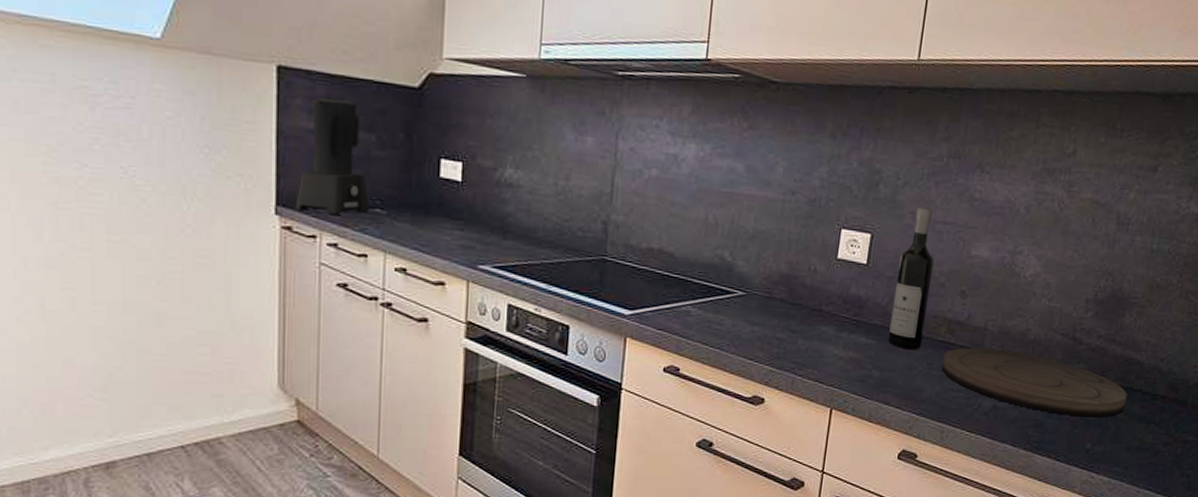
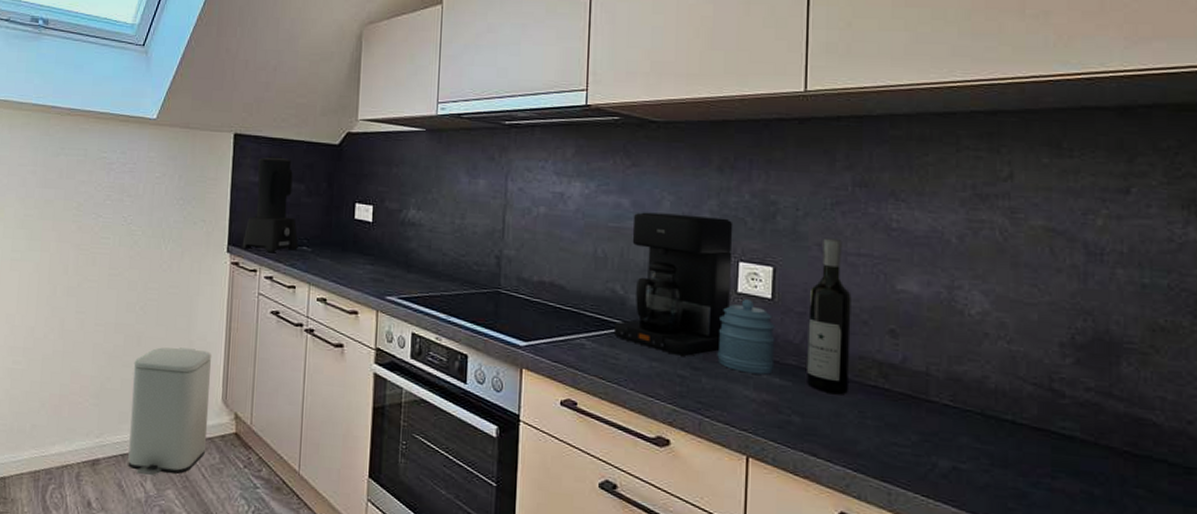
pedal bin: none [154,328,262,475] -> present [128,347,212,476]
coffee maker: none [719,177,840,320] -> present [613,212,733,356]
jar: none [813,265,868,335] -> present [717,299,776,375]
cutting board: present [941,347,1128,418] -> none [878,394,1146,493]

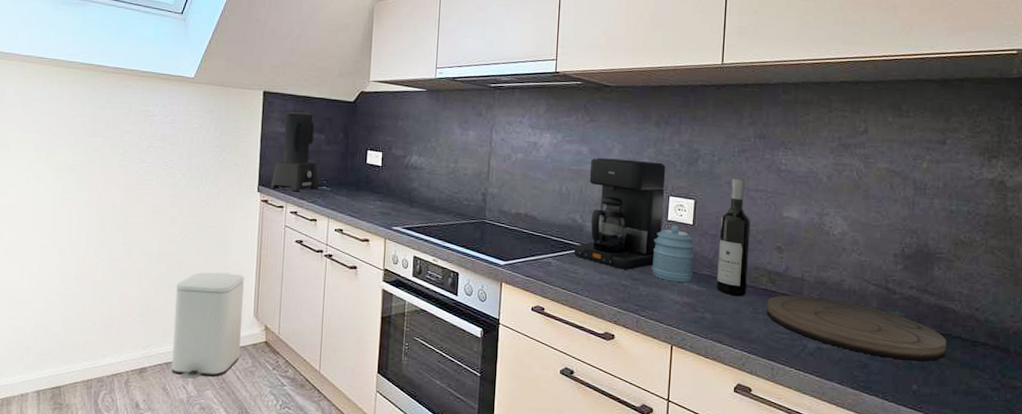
cutting board: none [878,394,1146,493] -> present [766,295,947,362]

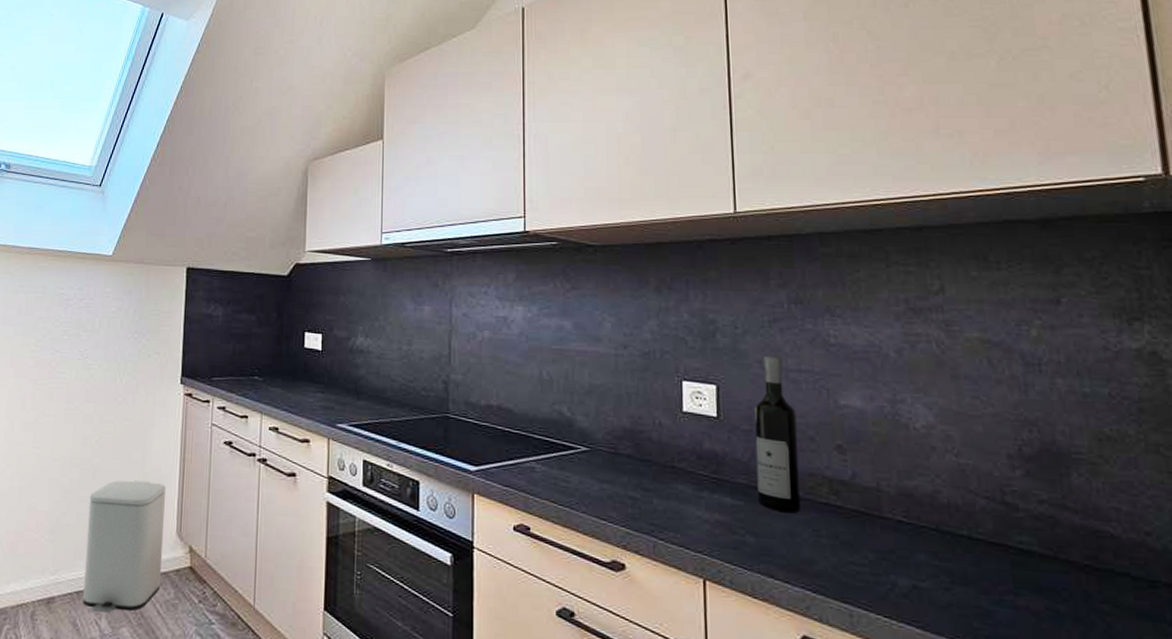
blender: present [270,111,319,192] -> none [195,289,250,384]
coffee maker: present [573,158,666,270] -> none [562,334,676,477]
jar: present [651,225,695,283] -> none [665,418,725,494]
cutting board: present [766,295,947,362] -> none [831,511,1111,610]

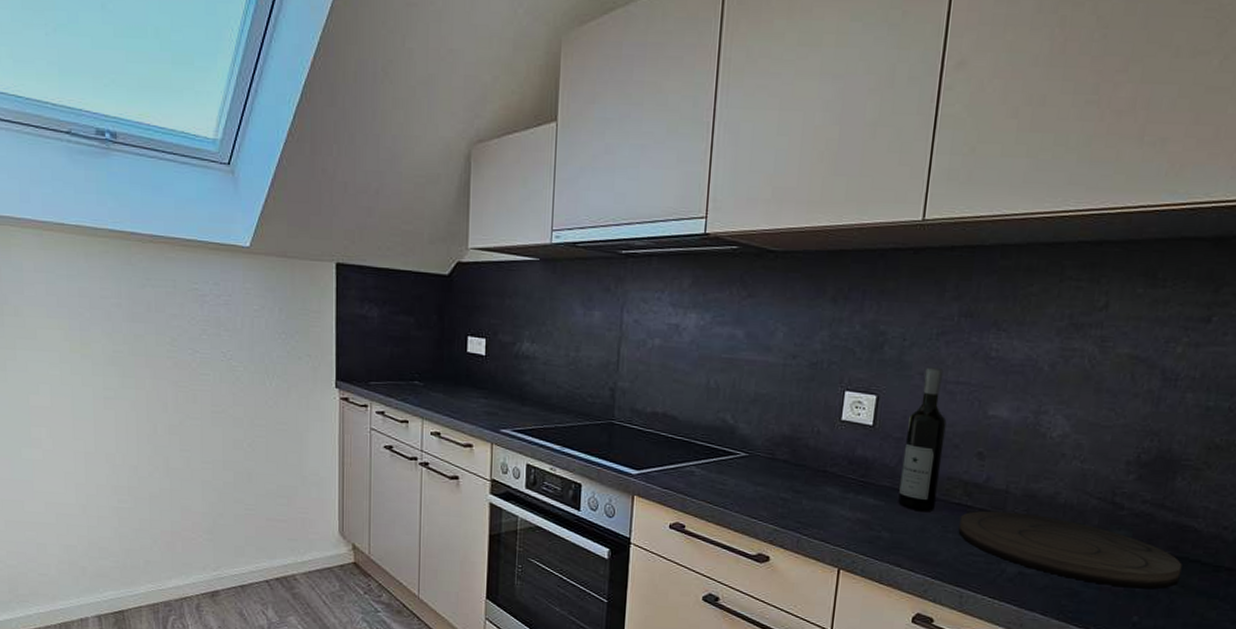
pedal bin: present [83,480,167,614] -> none [246,483,326,605]
cutting board: none [831,511,1111,610] -> present [958,510,1182,589]

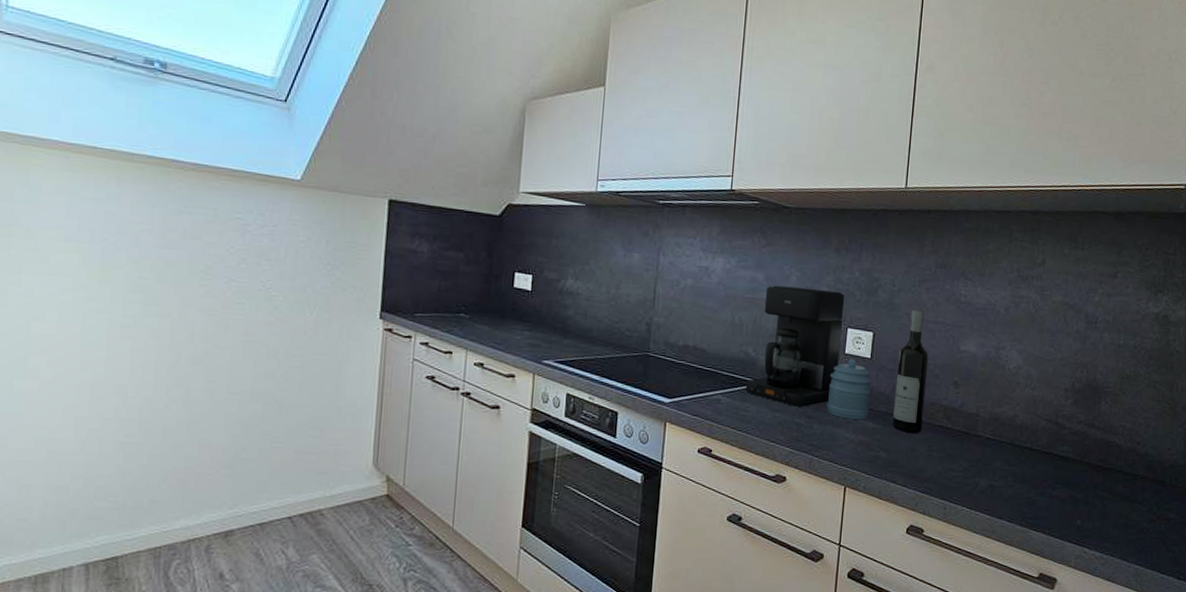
coffee maker: none [722,343,843,480] -> present [745,285,845,407]
jar: none [818,427,874,496] -> present [826,359,872,420]
cutting board: present [958,510,1182,589] -> none [941,431,1110,496]

